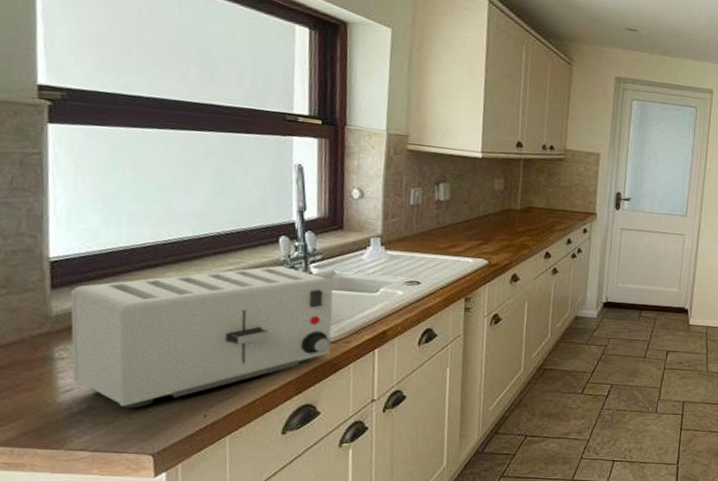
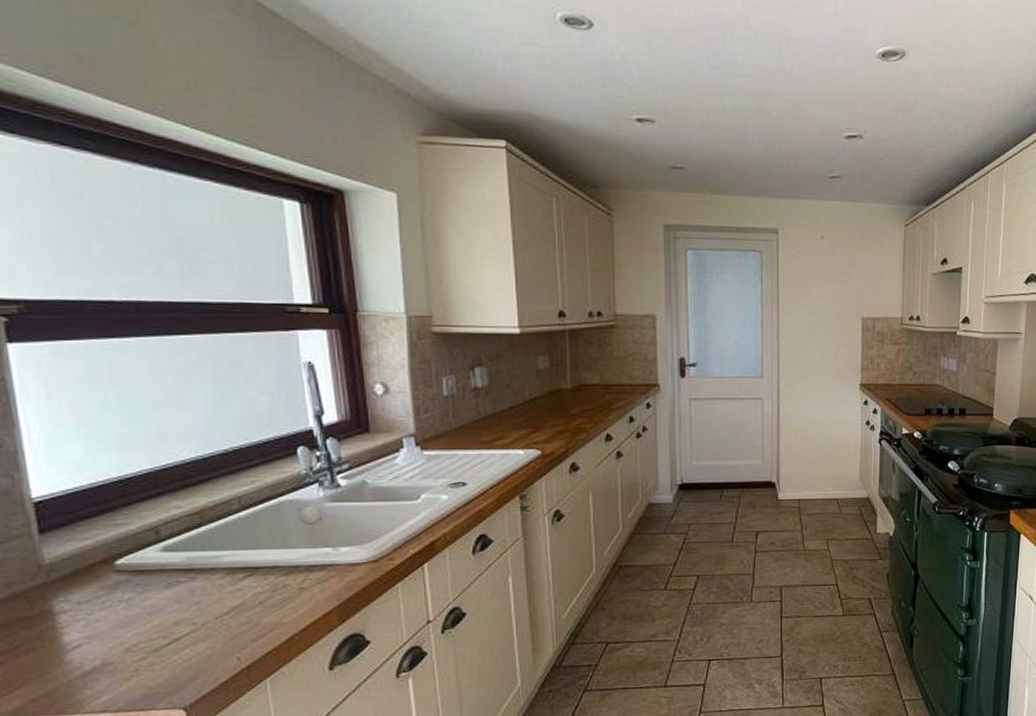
toaster: present [70,265,333,409] -> none [63,480,374,660]

